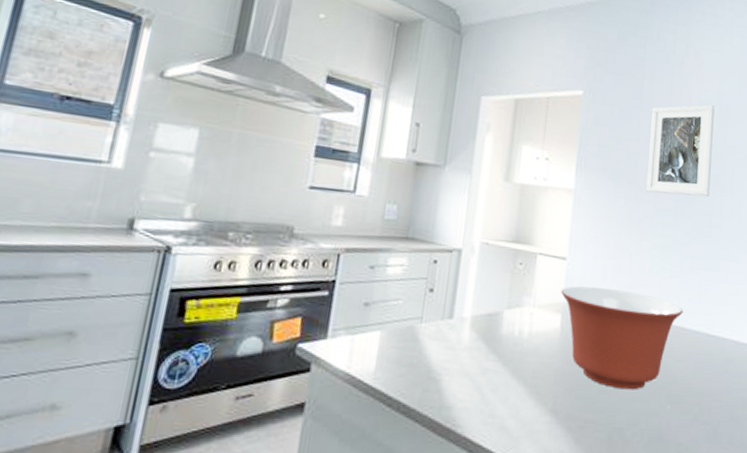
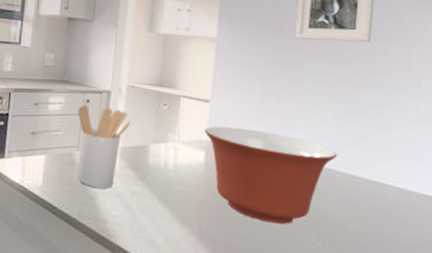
utensil holder: none [420,266,483,368] -> present [77,104,131,189]

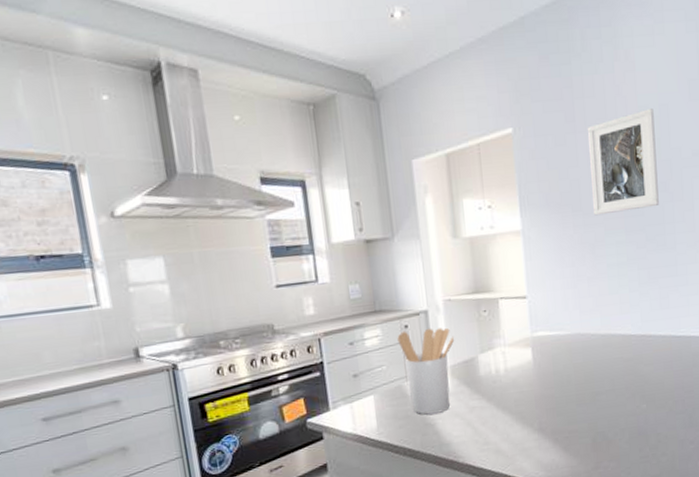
mixing bowl: present [204,126,337,225] -> none [527,313,647,400]

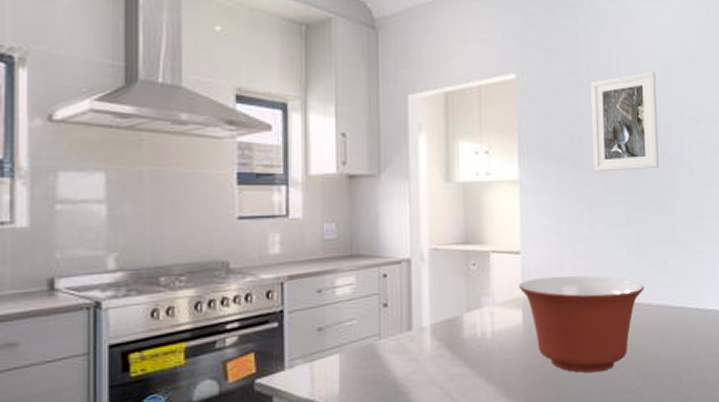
utensil holder: present [397,328,455,415] -> none [373,279,439,381]
mixing bowl: none [527,313,647,400] -> present [519,276,645,373]

